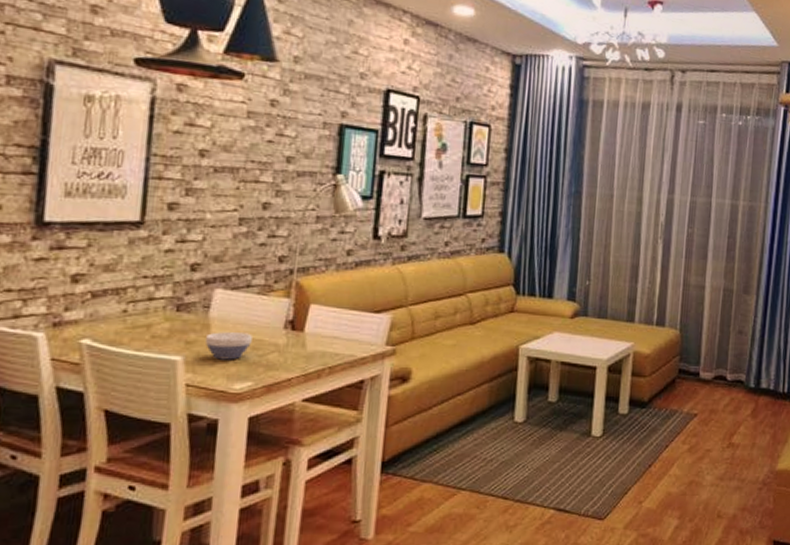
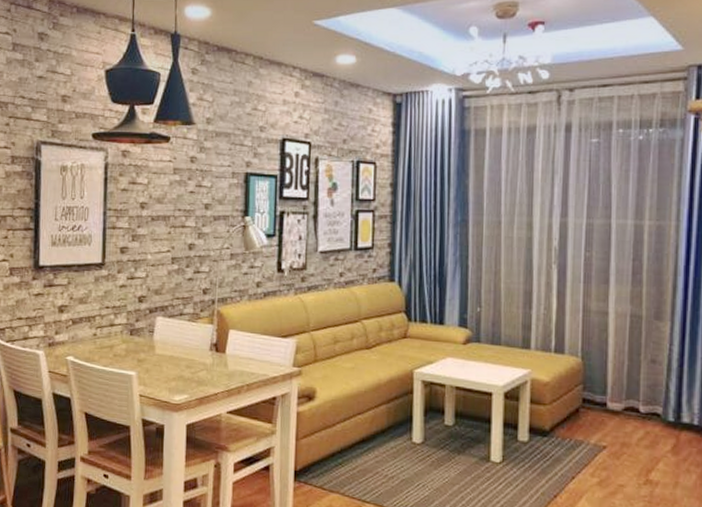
bowl: present [204,332,252,360] -> none [151,352,186,376]

